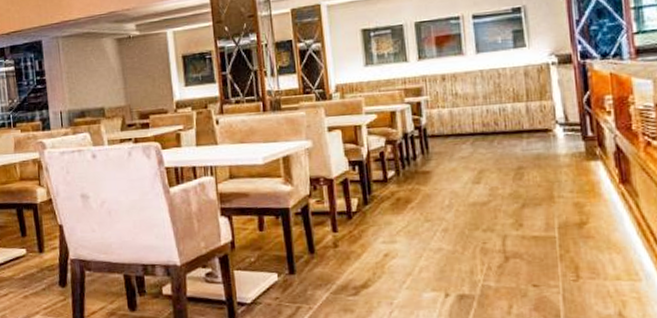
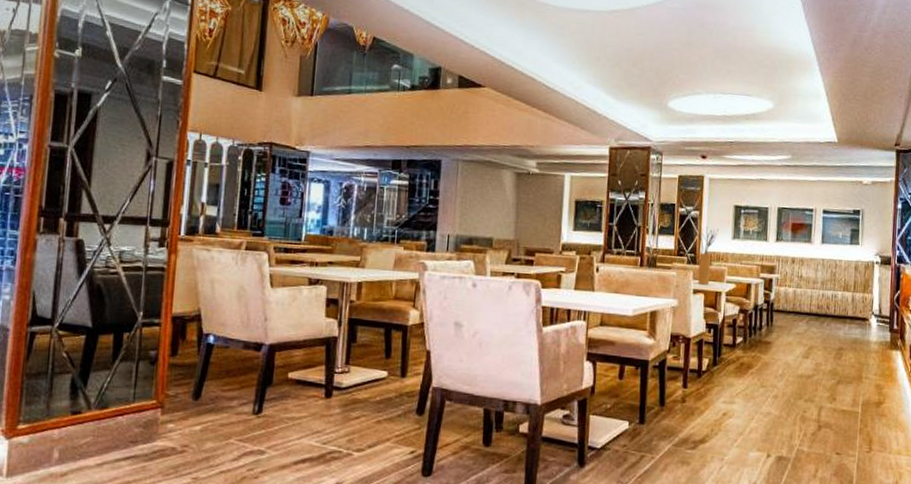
vase: none [323,57,347,121] -> present [697,226,718,285]

